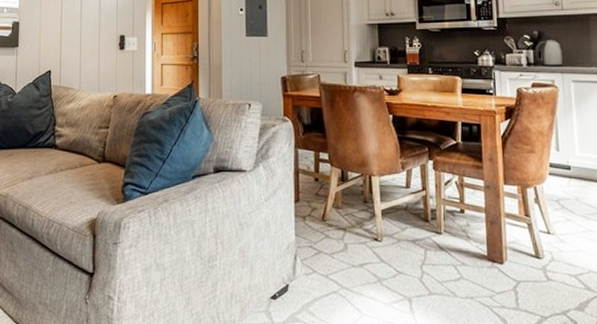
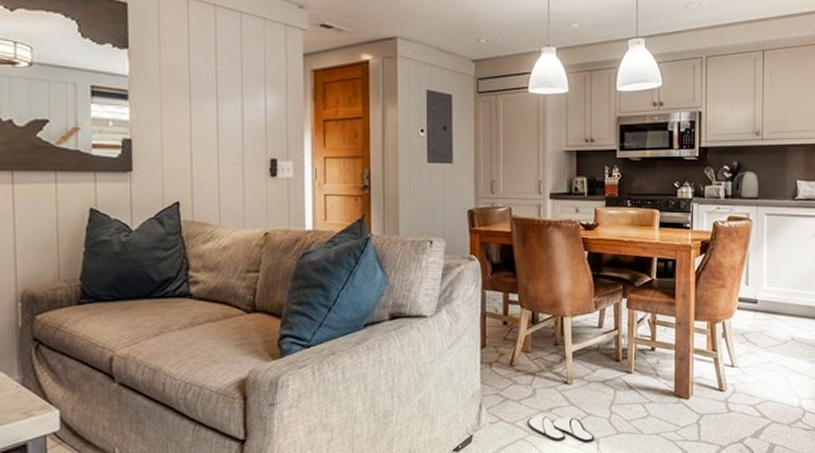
slippers: none [340,270,407,301] -> present [527,415,595,442]

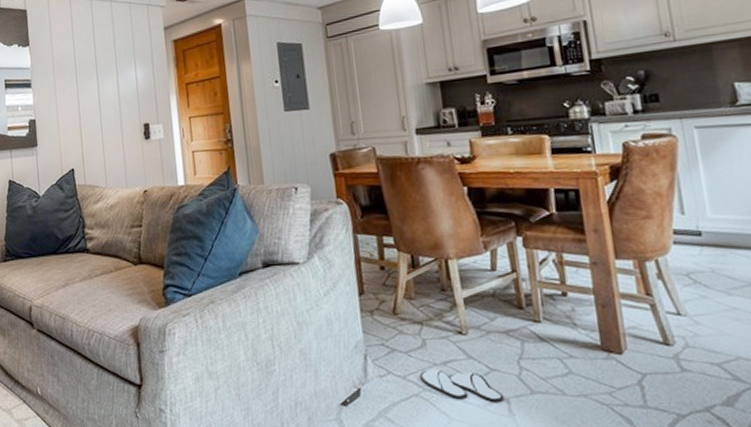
kettle: present [734,171,758,200] -> none [642,79,681,114]

